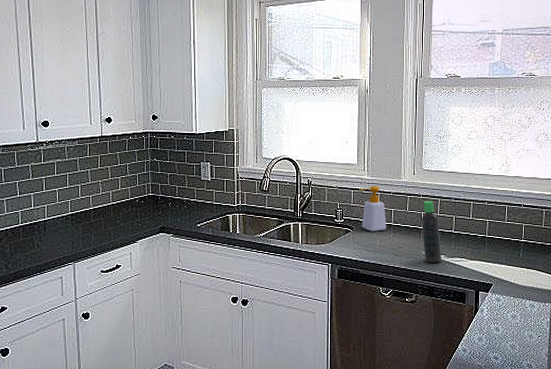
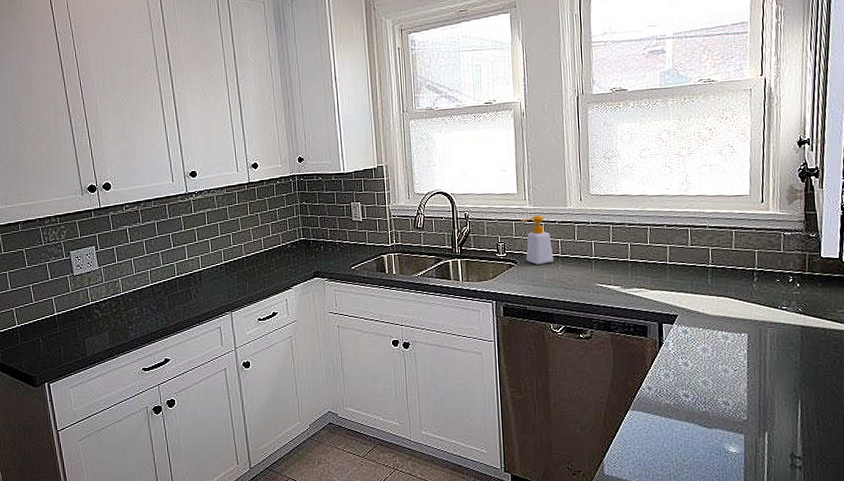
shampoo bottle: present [421,200,442,263] -> none [592,227,618,295]

